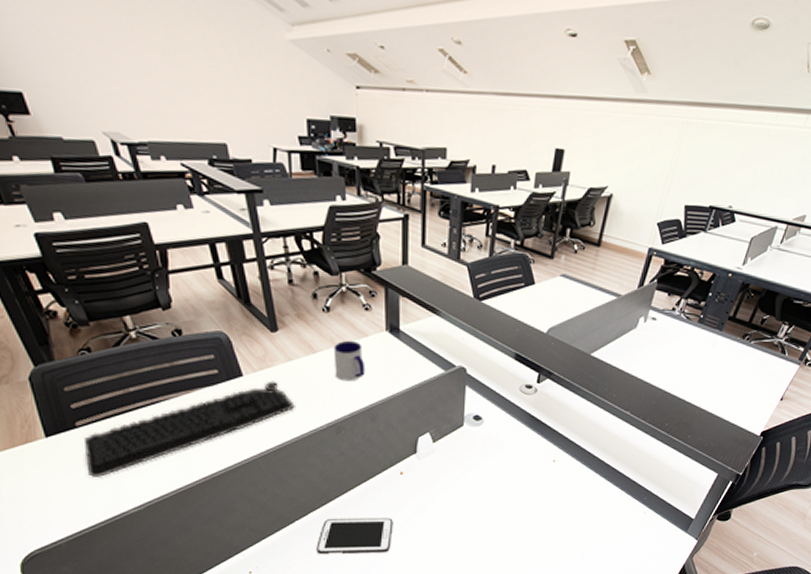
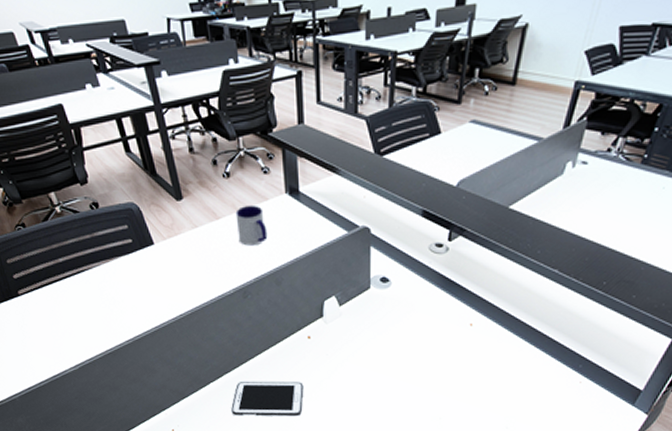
keyboard: present [84,381,295,477] -> none [26,248,203,340]

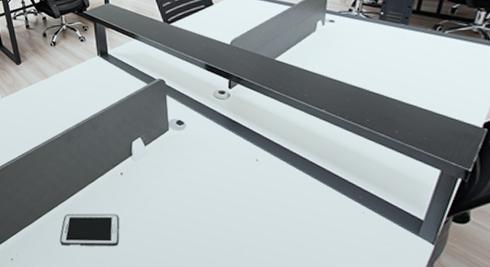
mug: present [235,205,268,246] -> none [60,65,85,98]

